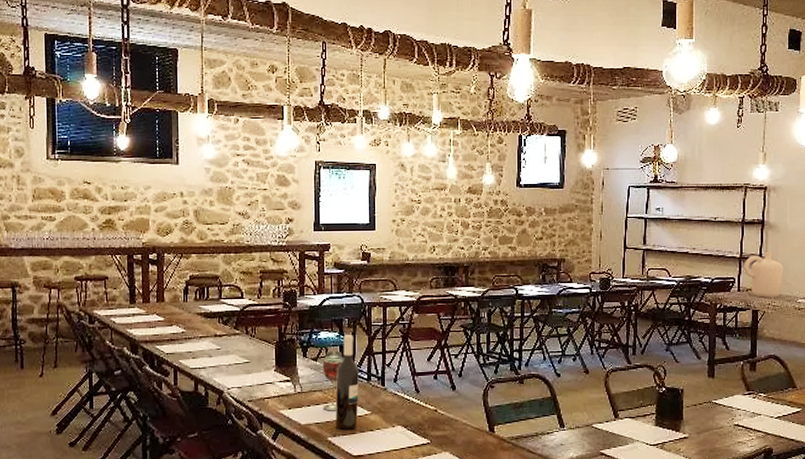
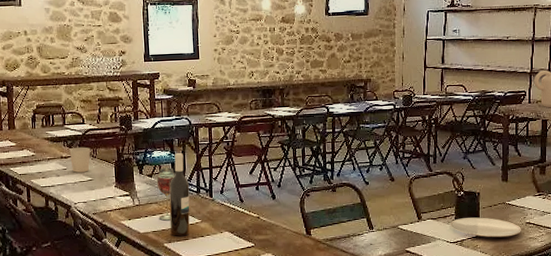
dixie cup: none [225,324,249,353] -> present [70,147,91,173]
plate: none [649,417,729,441] -> present [449,217,521,238]

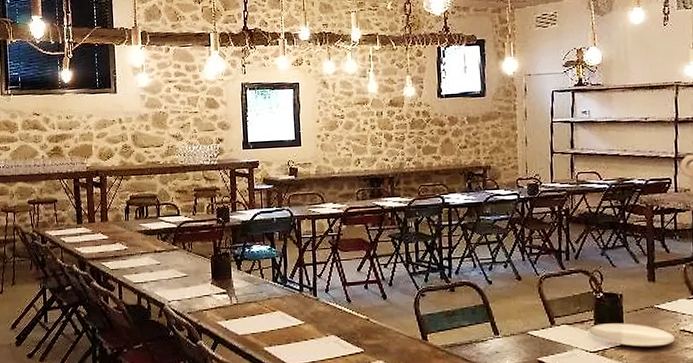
dixie cup: present [70,147,91,173] -> none [164,240,186,268]
wineglass: present [156,168,175,221] -> none [256,264,276,322]
wine bottle: present [169,153,190,236] -> none [269,247,293,339]

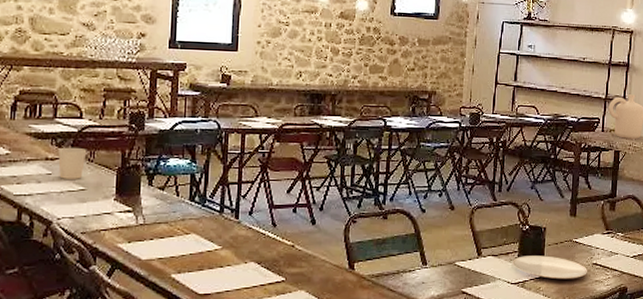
dixie cup: none [164,240,186,268] -> present [58,147,87,179]

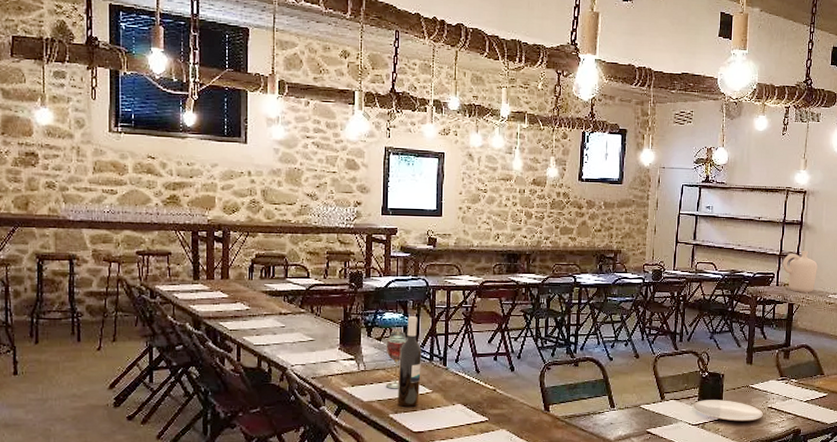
dixie cup: present [58,147,87,179] -> none [290,303,315,331]
wineglass: none [169,180,194,245] -> present [386,332,407,389]
wine bottle: none [181,163,211,266] -> present [397,316,421,407]

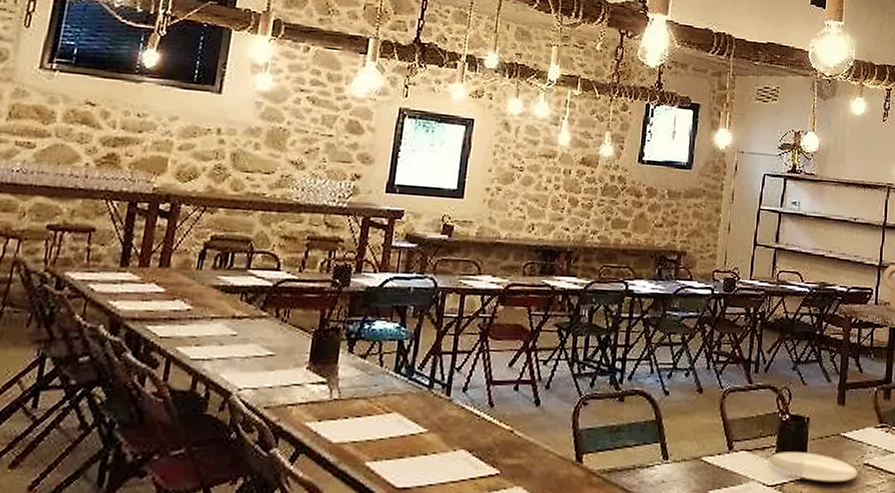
wineglass: present [386,332,407,389] -> none [366,347,402,427]
wine bottle: present [397,316,421,407] -> none [378,327,419,452]

